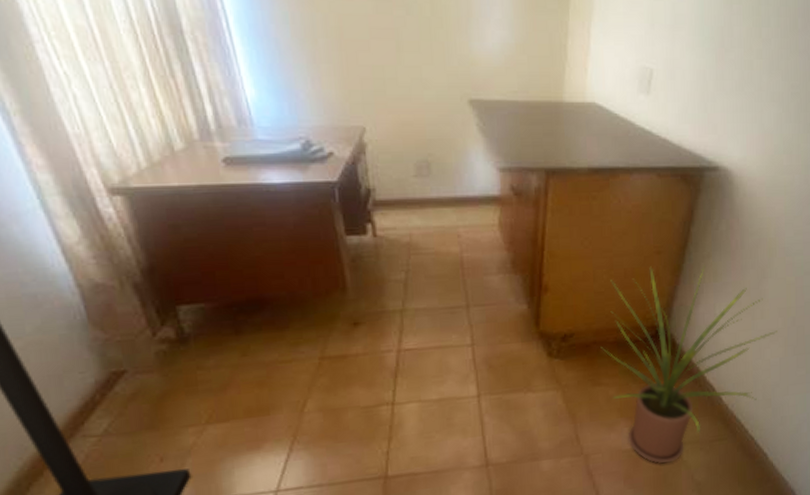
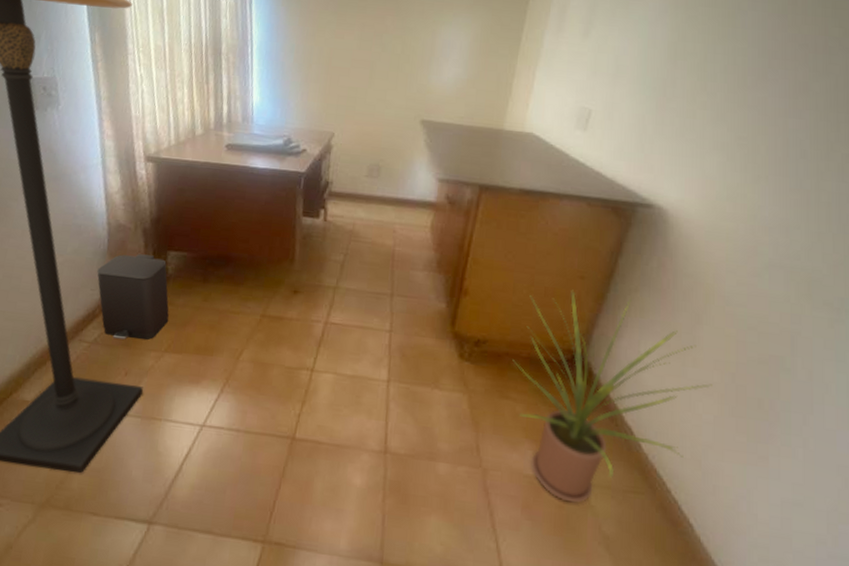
pedal bin: none [81,315,201,424] -> present [97,254,169,341]

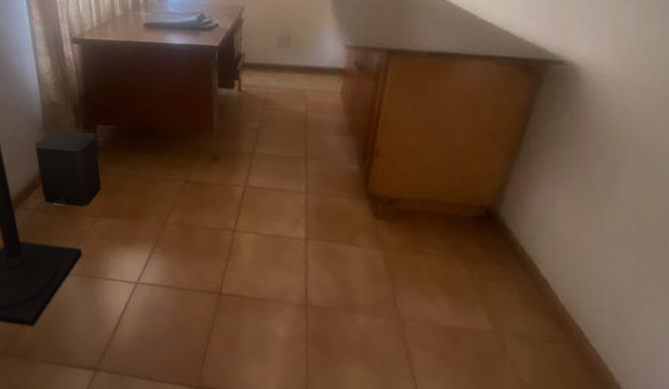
house plant: present [512,289,712,503] -> none [426,148,630,352]

